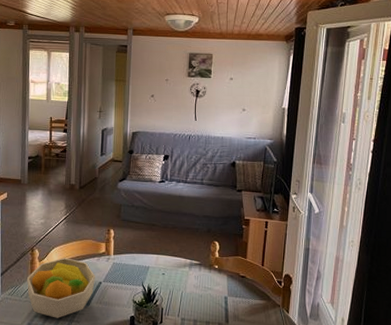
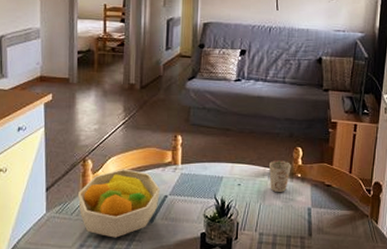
mug: none [190,253,209,282] -> present [269,160,291,193]

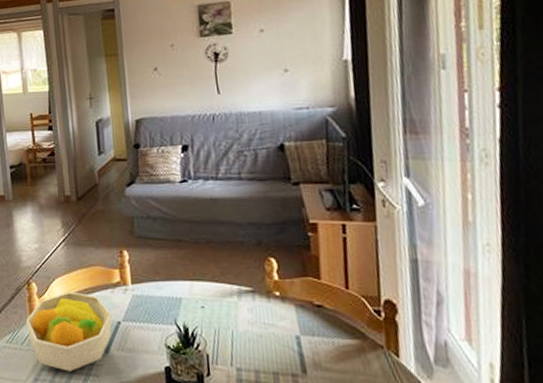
mug: present [269,160,291,193] -> none [237,275,266,317]

